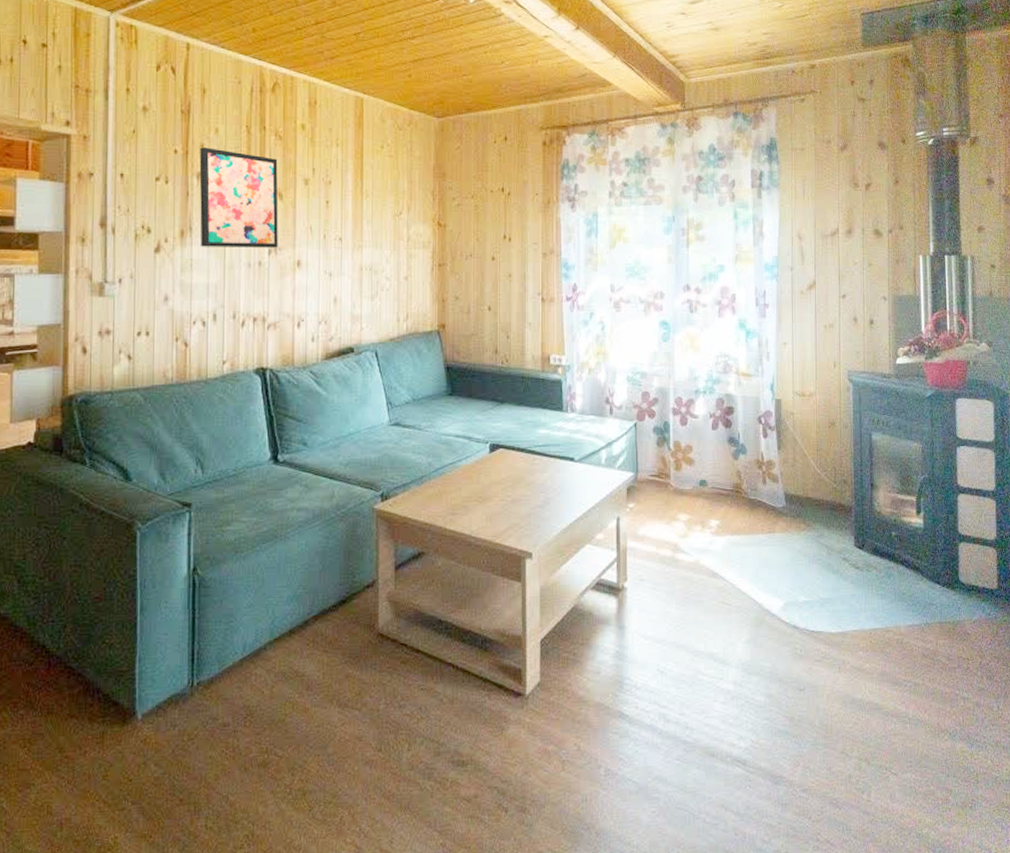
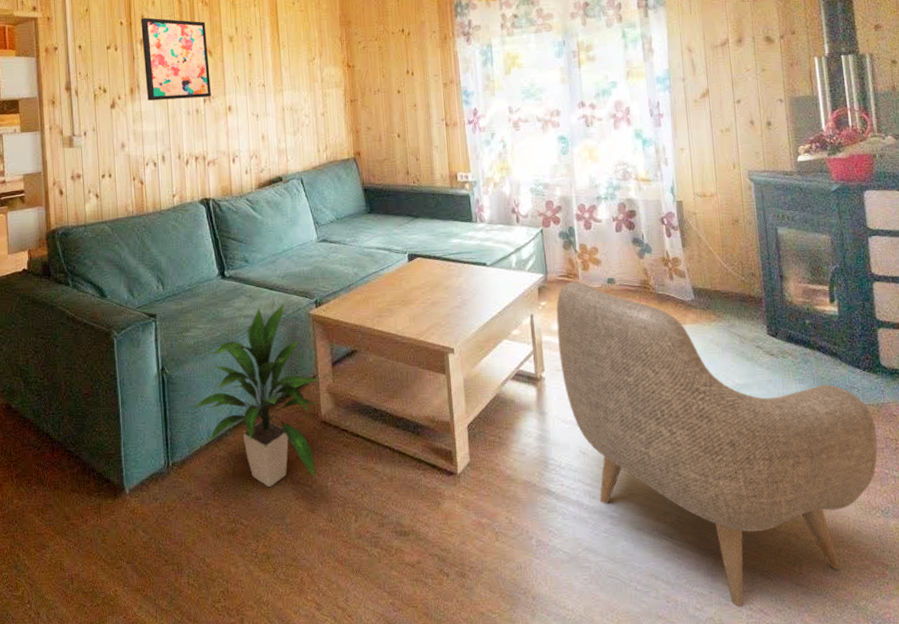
indoor plant: none [226,494,379,712] -> present [192,302,319,488]
armchair: none [644,482,950,838] -> present [556,281,878,607]

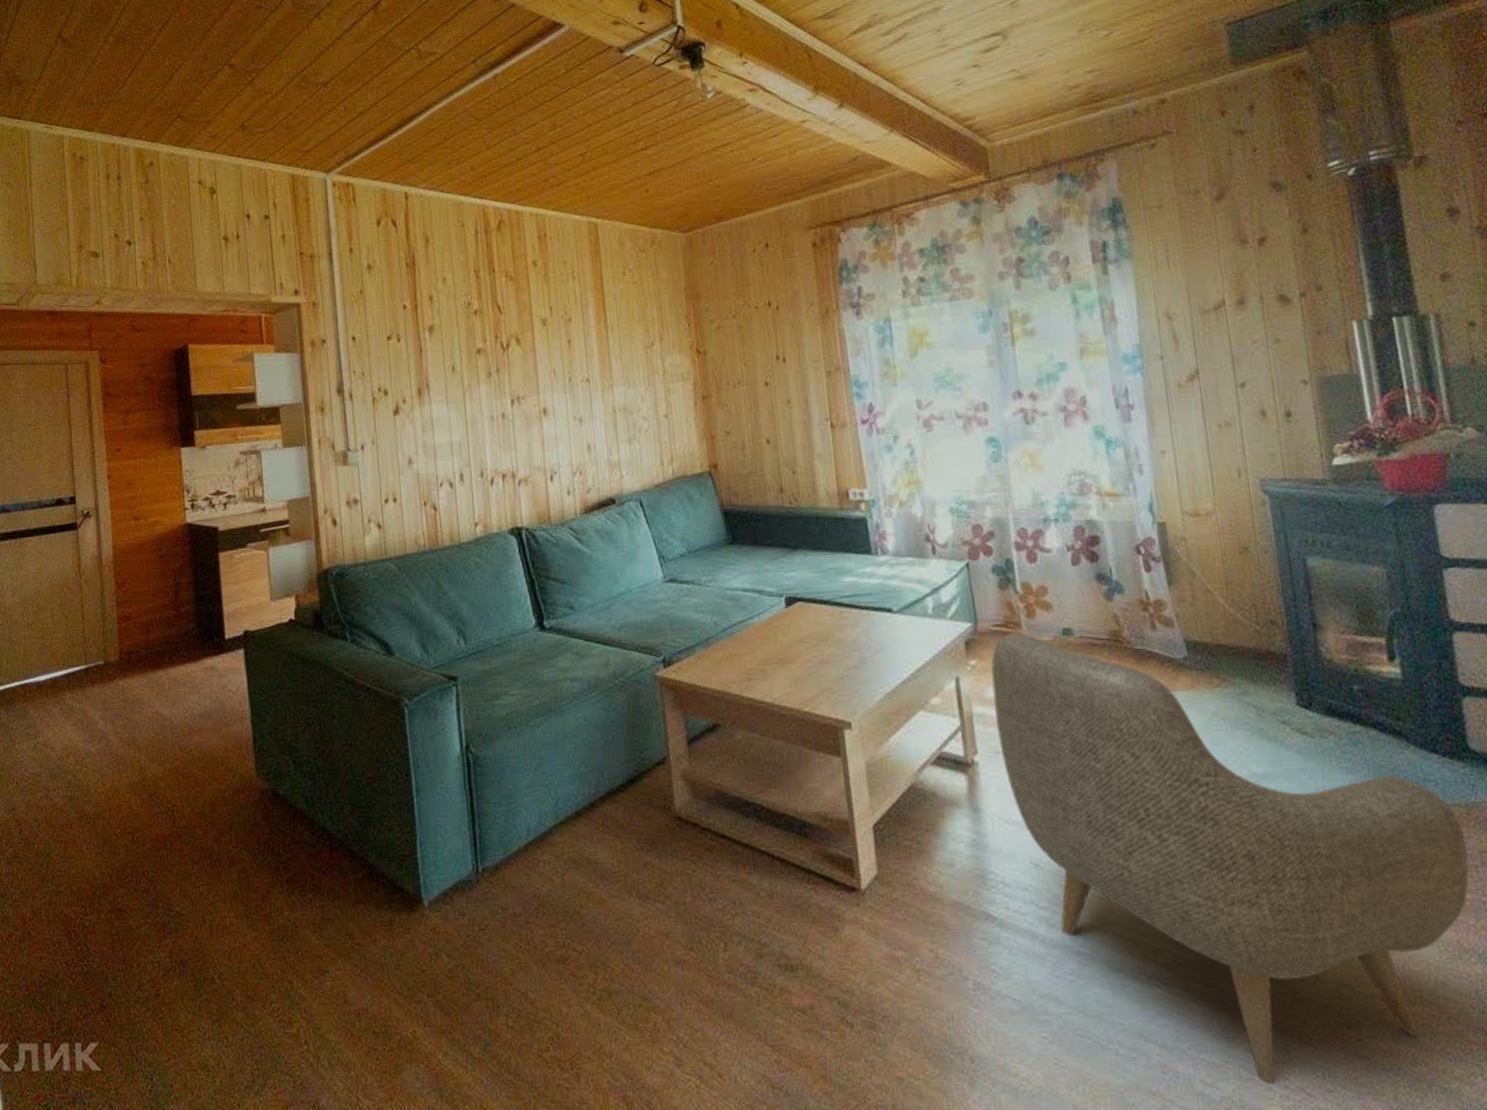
wall art: present [141,17,211,101] -> none [429,298,521,404]
indoor plant: present [192,302,319,488] -> none [506,661,671,904]

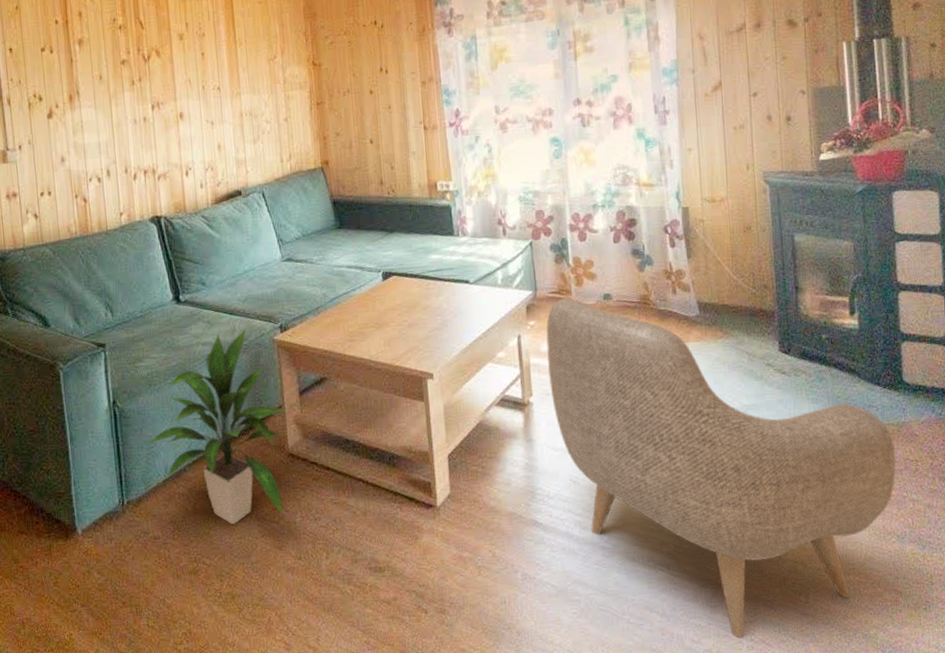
indoor plant: none [506,661,671,904] -> present [147,328,285,525]

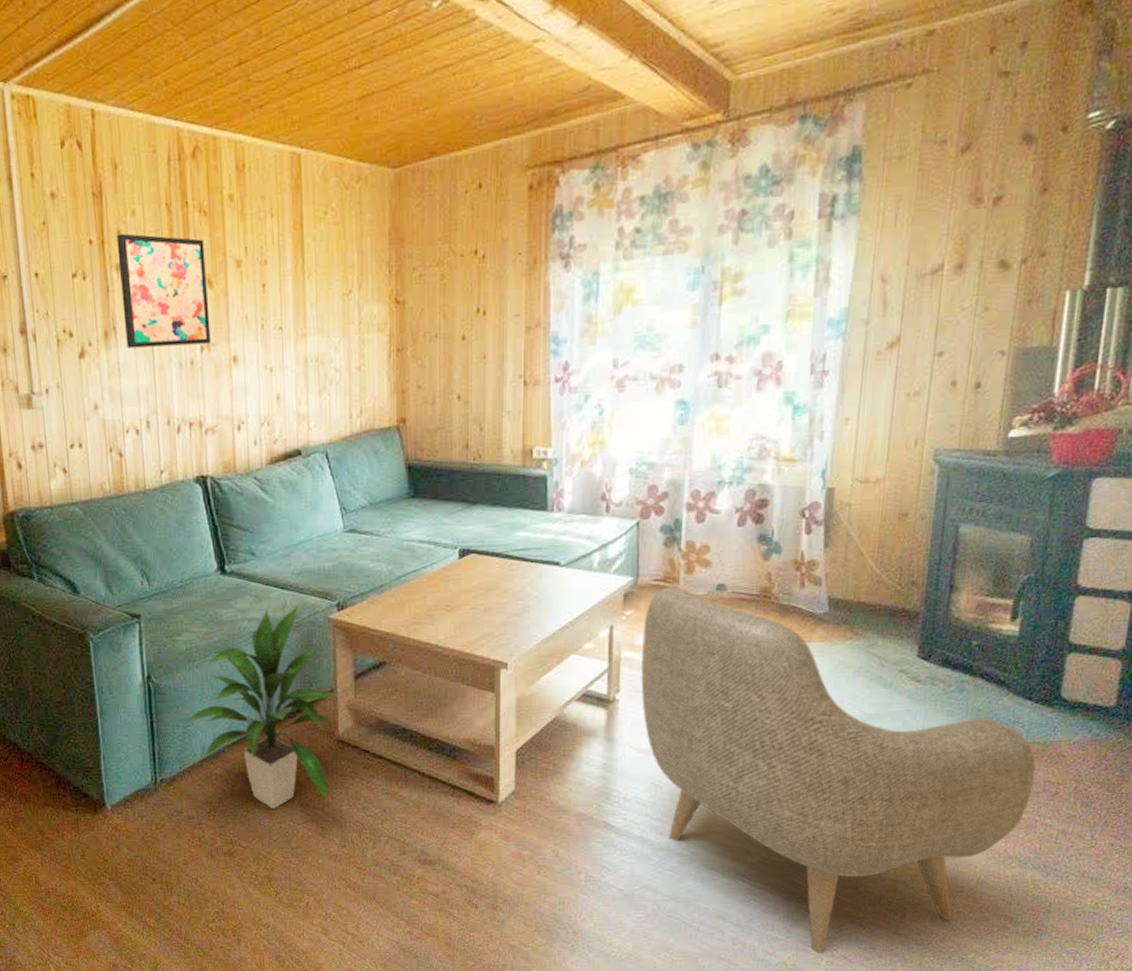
wall art: none [78,14,160,109] -> present [116,233,211,348]

